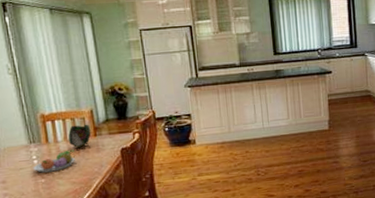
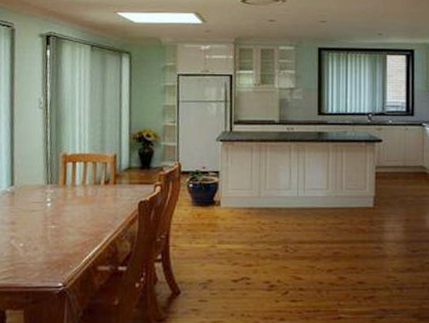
fruit bowl: present [33,149,75,173] -> none [45,196,90,218]
decorative bowl: present [68,124,90,148] -> none [87,169,110,195]

